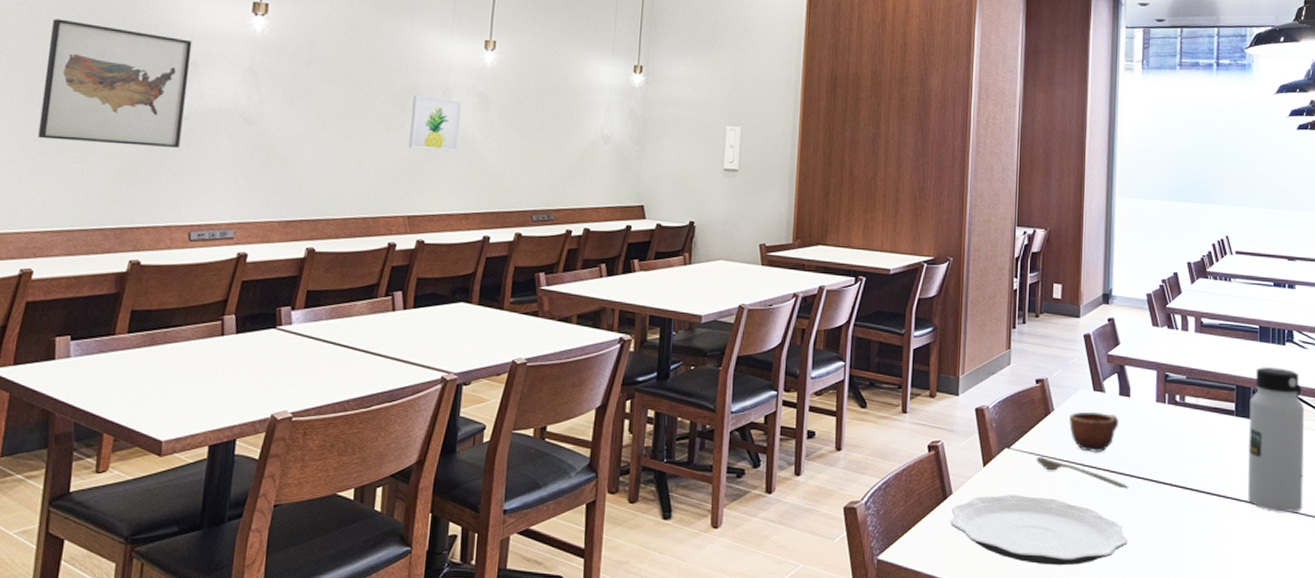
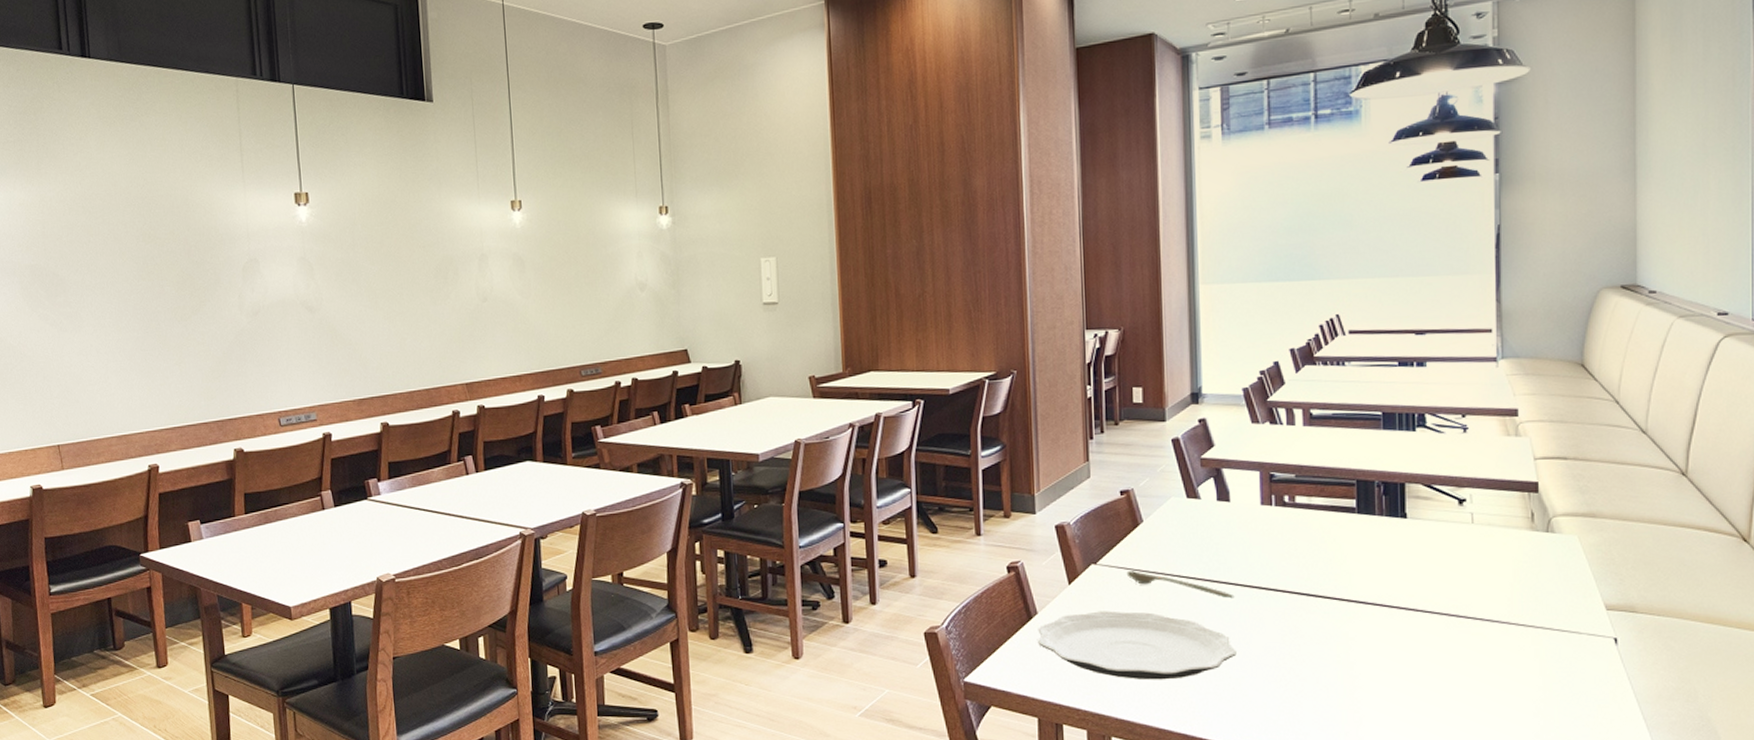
wall art: present [38,19,193,149] -> none [130,233,256,346]
wall art: present [408,95,462,152] -> none [452,264,502,318]
mug: present [1069,411,1119,453] -> none [1161,520,1219,563]
water bottle: present [1247,367,1305,512] -> none [1374,456,1444,613]

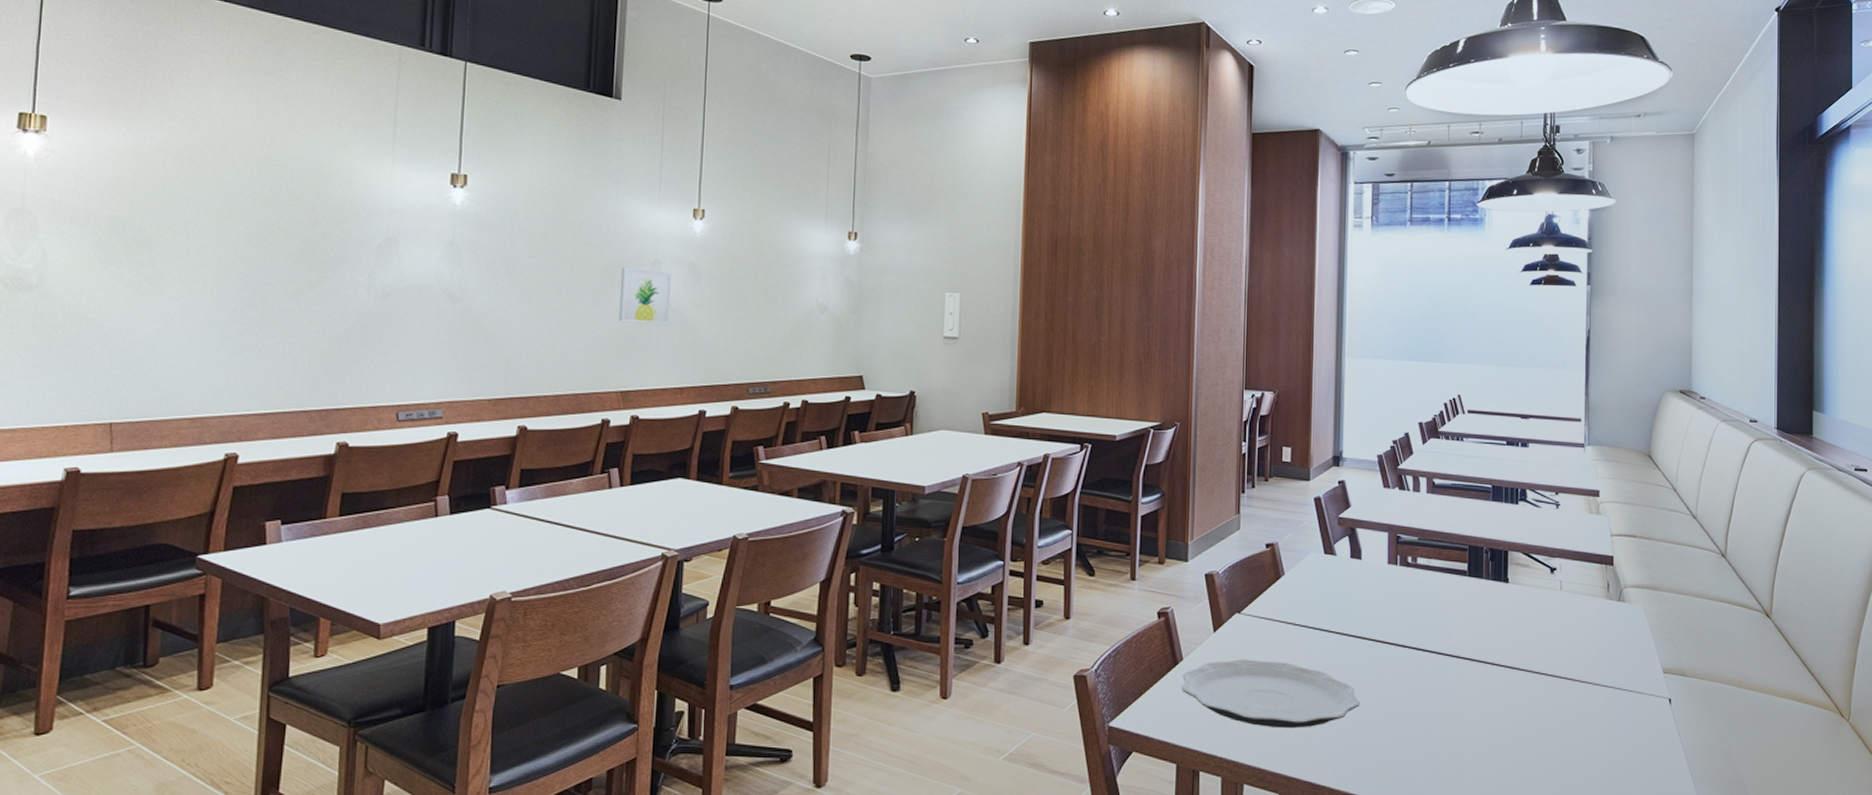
wall art: none [452,264,502,318] -> present [618,267,672,325]
spoon: present [1126,571,1235,599] -> none [1267,621,1361,651]

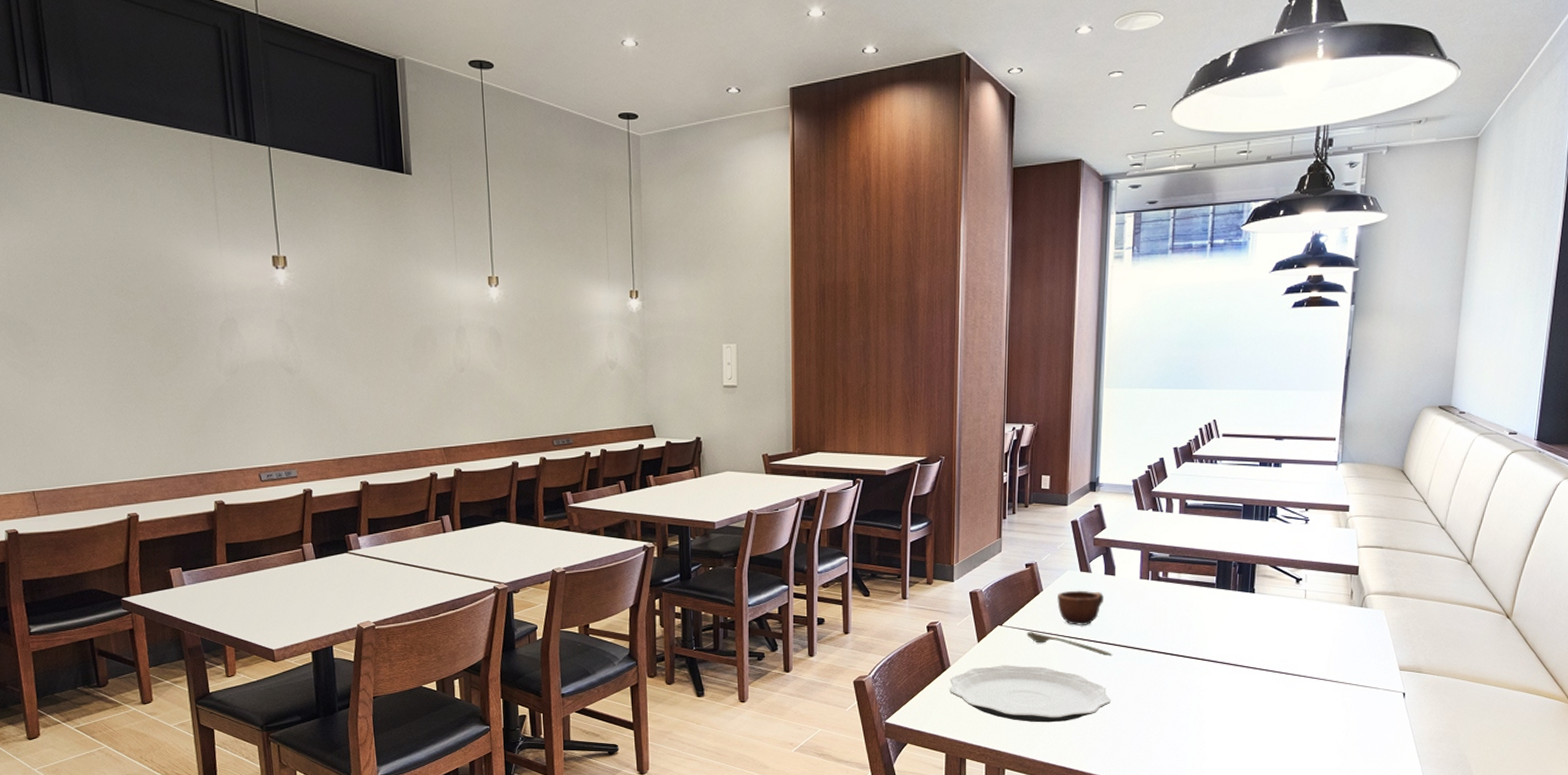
wall art: present [618,267,672,325] -> none [430,335,478,387]
spoon: none [1267,621,1361,651] -> present [1026,632,1113,657]
mug: none [1300,575,1351,616] -> present [1057,590,1105,627]

